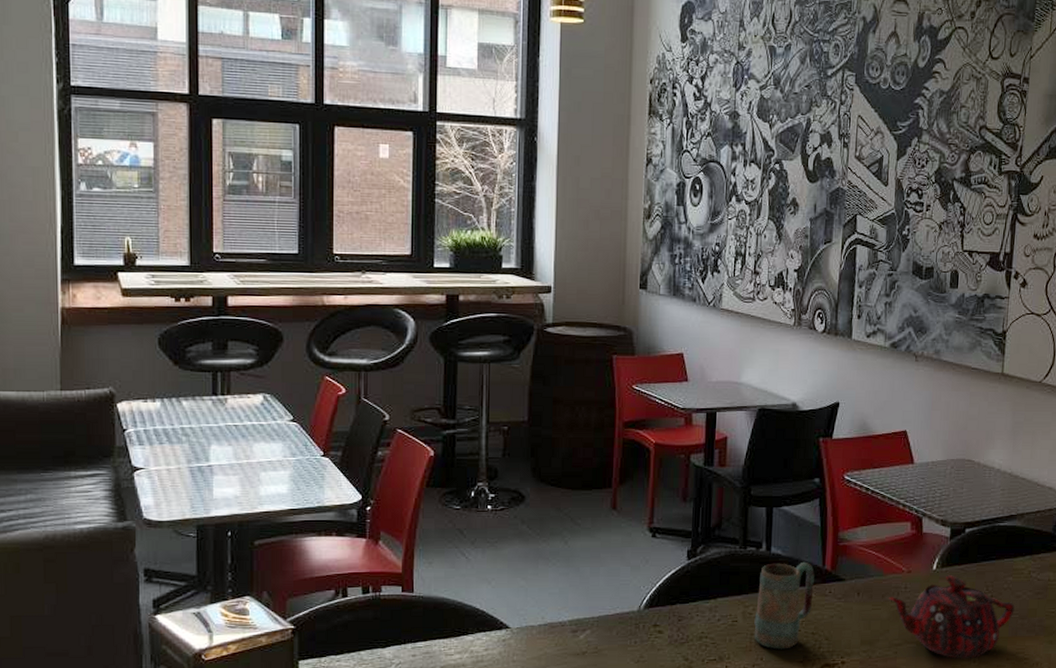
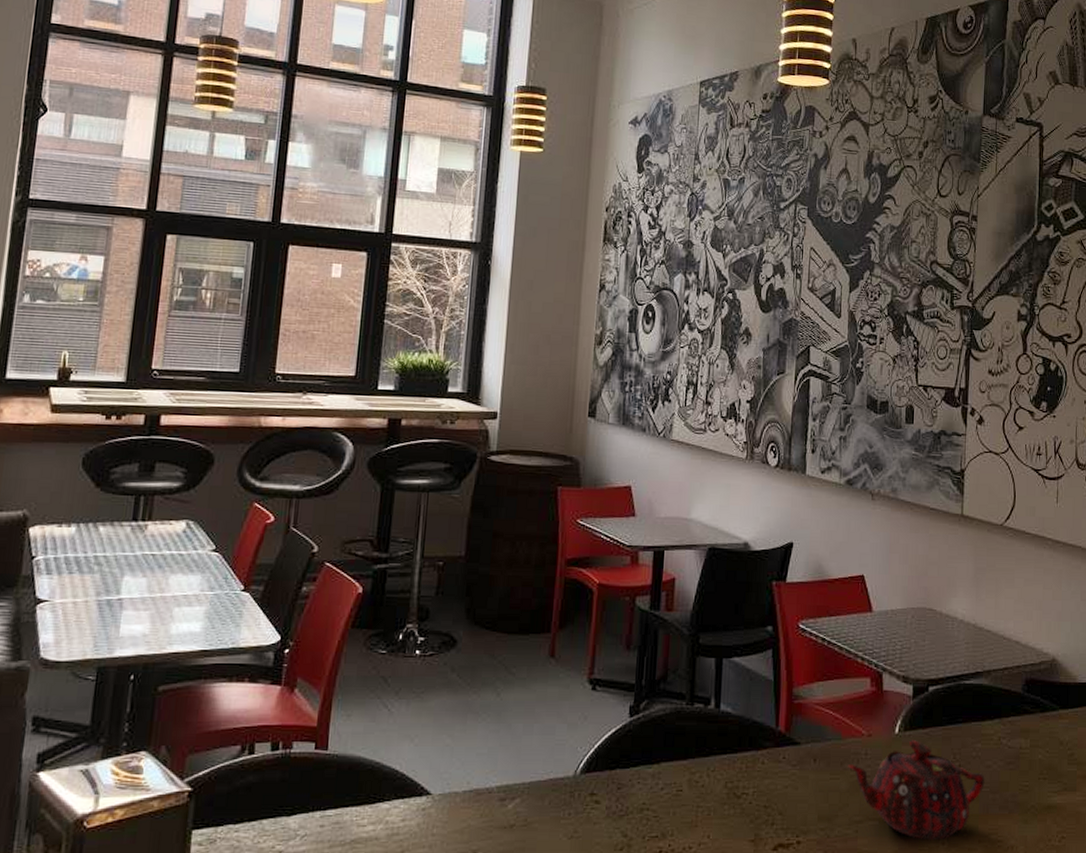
mug: present [754,561,816,650] -> none [700,721,768,825]

